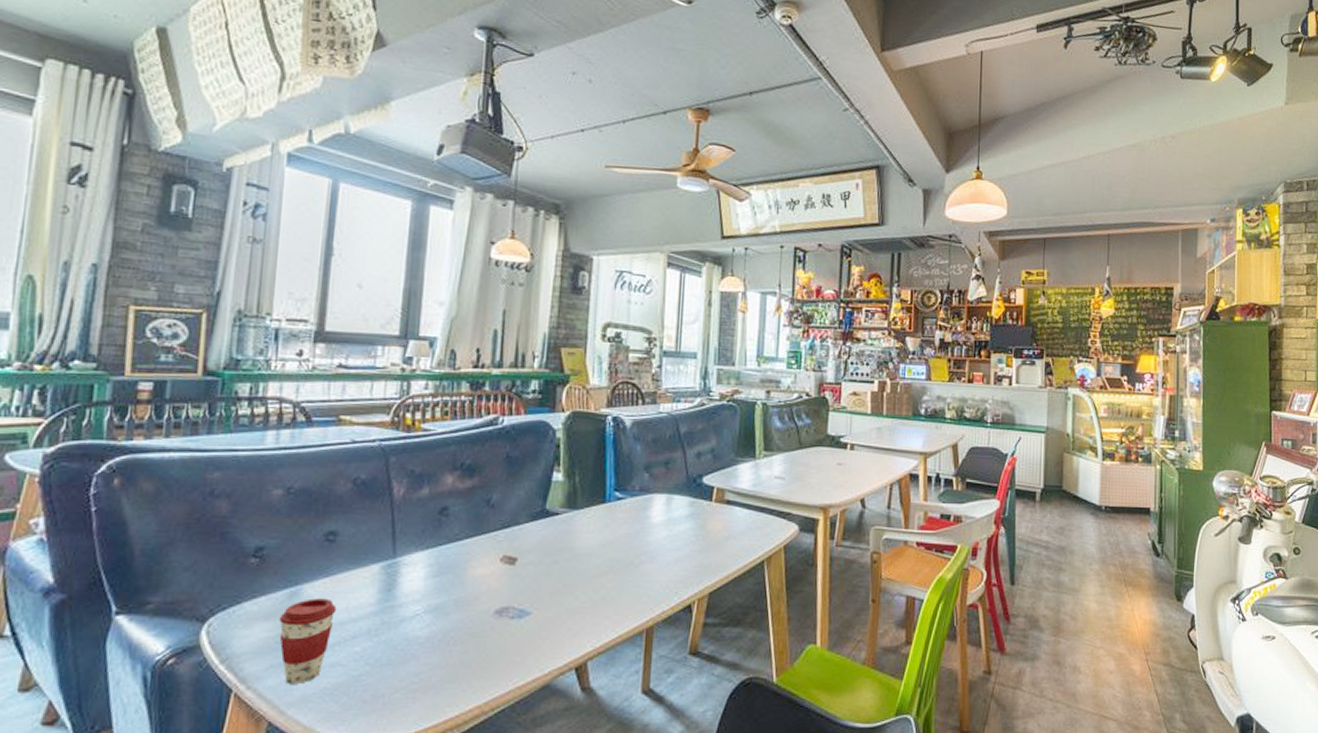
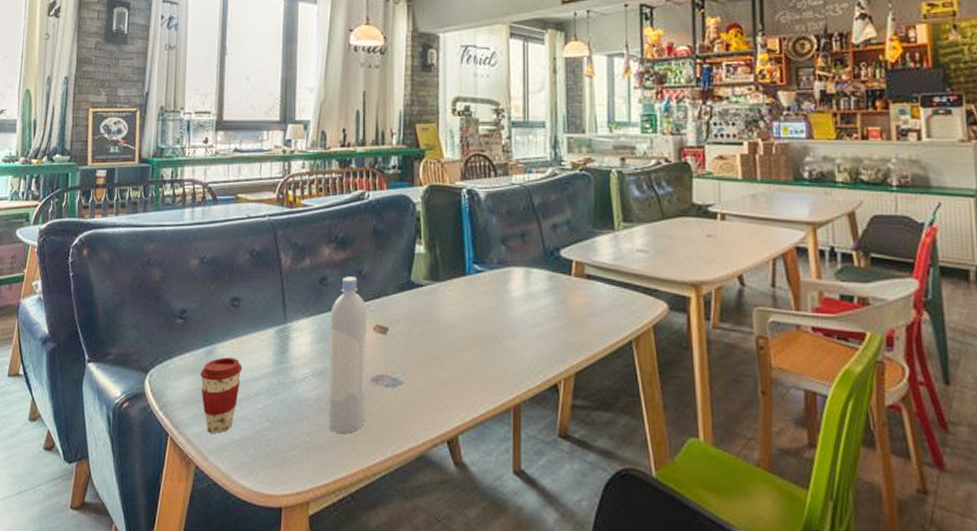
bottle: none [441,506,494,670] -> present [328,276,367,434]

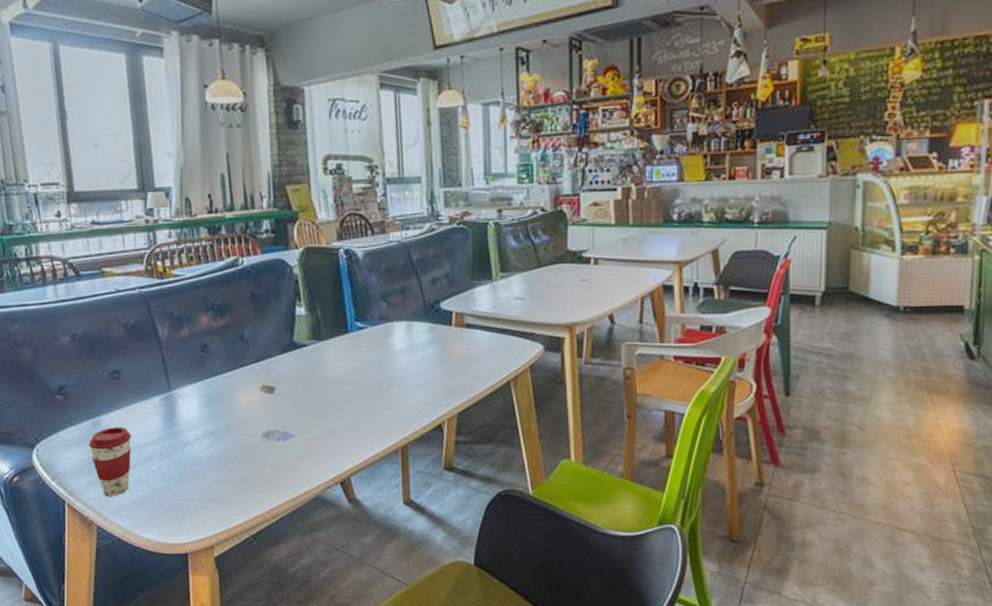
bottle: present [328,276,367,434] -> none [215,342,260,485]

